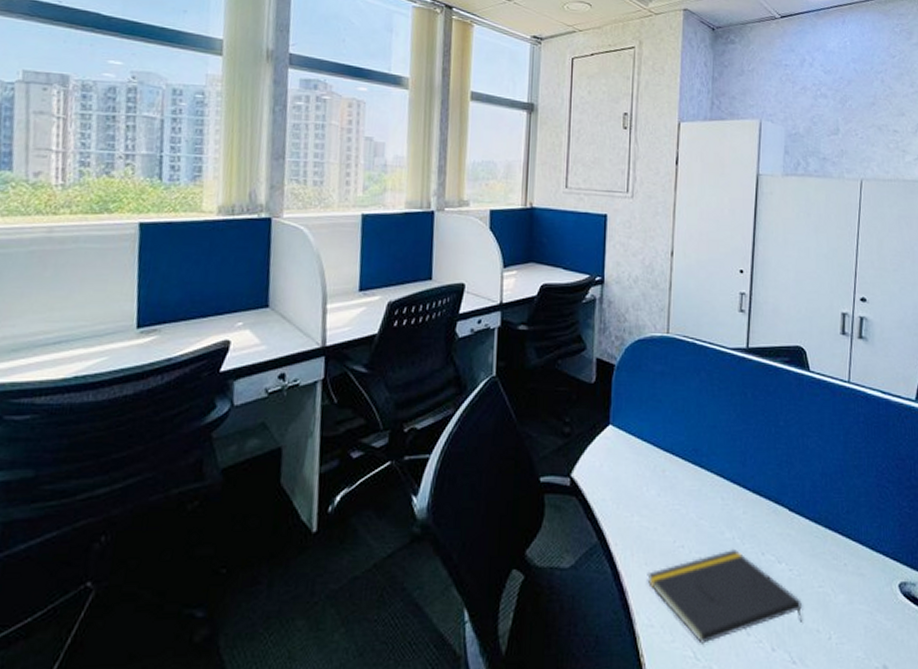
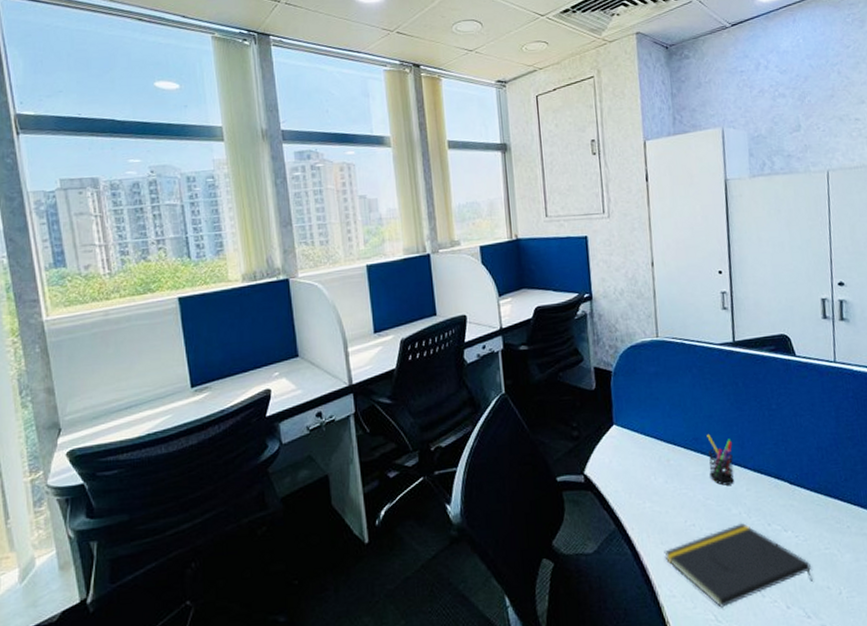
pen holder: none [706,445,734,505] -> present [707,433,735,486]

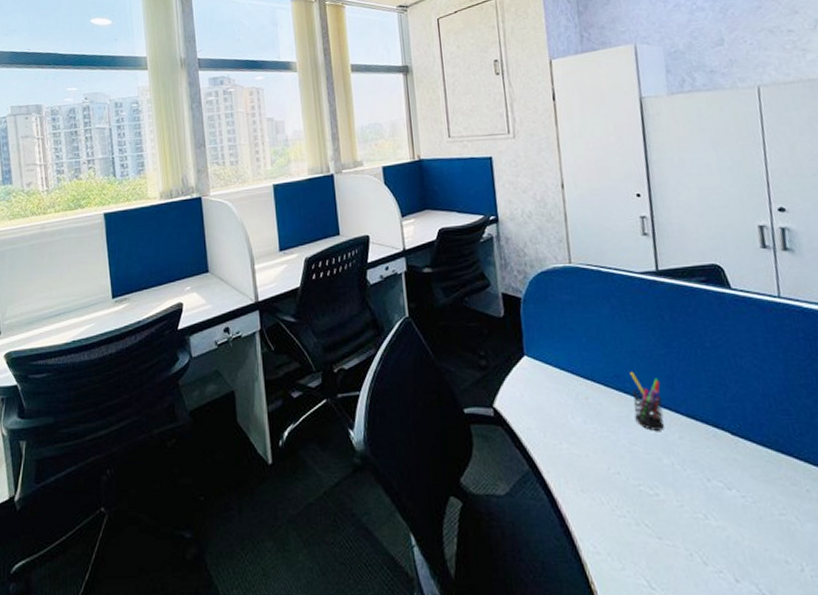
notepad: present [664,522,813,608] -> none [585,474,766,573]

